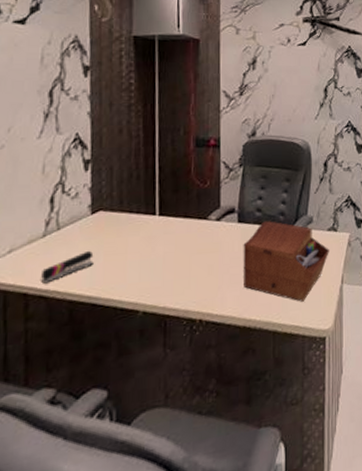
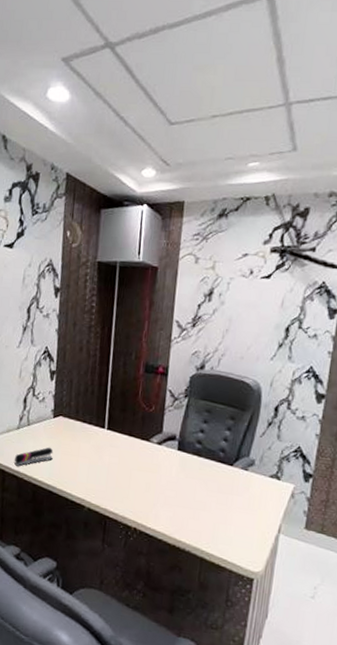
sewing box: present [243,221,329,302] -> none [177,454,269,539]

